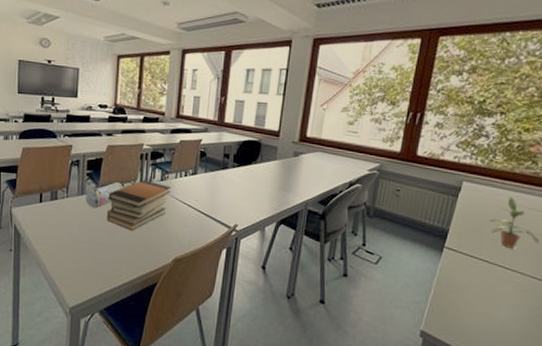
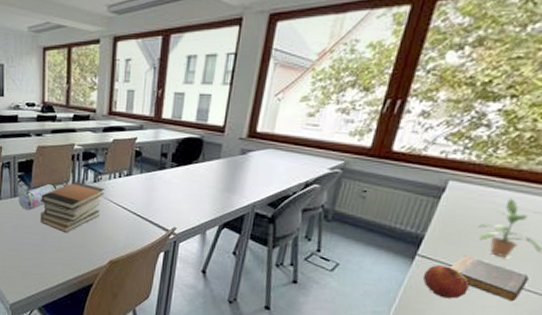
apple: none [451,256,488,288] -> present [422,265,470,299]
book: none [472,247,533,288] -> present [450,256,529,302]

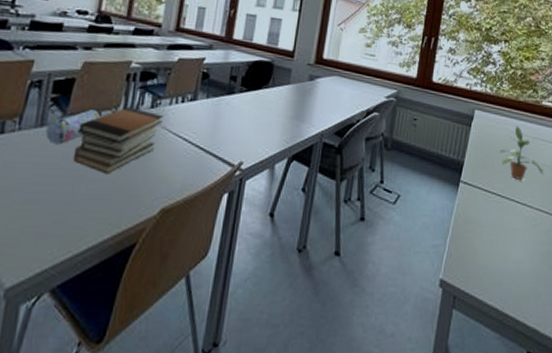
apple: present [422,265,470,299] -> none [467,191,501,225]
book: present [450,256,529,302] -> none [486,180,539,223]

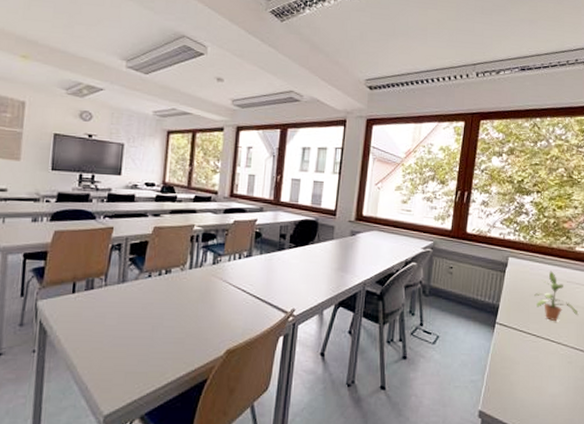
pencil case: present [46,110,101,144] -> none [127,267,171,296]
book stack: present [74,107,164,175] -> none [151,264,225,322]

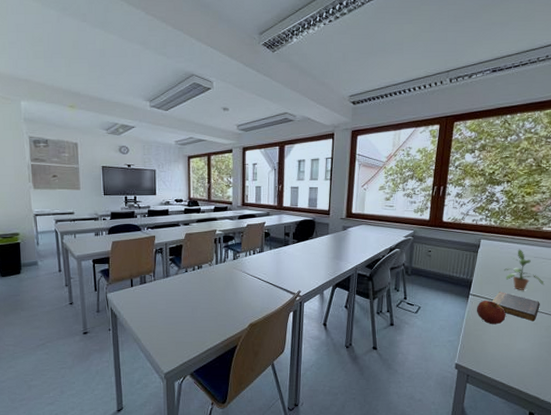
apple: none [503,331,537,362] -> present [476,300,506,325]
book: none [521,321,574,360] -> present [492,292,540,322]

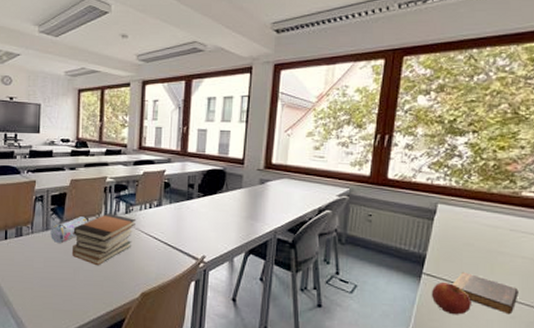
pencil case: none [170,264,202,287] -> present [51,217,88,243]
book stack: none [189,260,243,304] -> present [72,213,137,266]
potted plant: present [504,249,545,290] -> none [469,218,525,272]

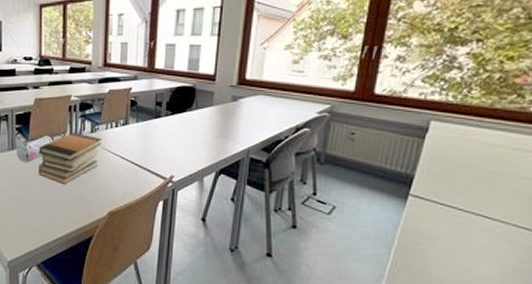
apple: present [431,282,471,315] -> none [417,204,463,239]
book: present [452,272,519,315] -> none [443,194,519,239]

